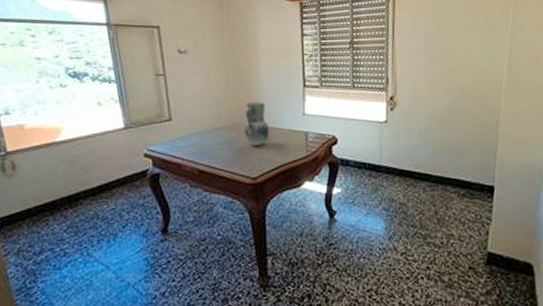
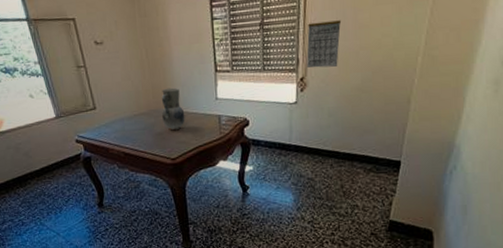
calendar: none [396,43,429,88] -> present [306,20,342,68]

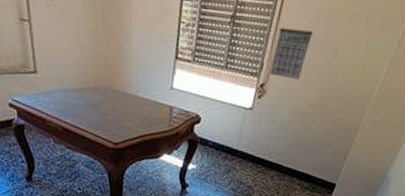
vase: present [161,87,185,131] -> none [110,65,136,114]

